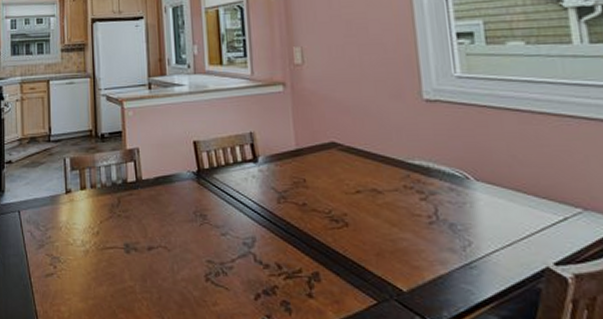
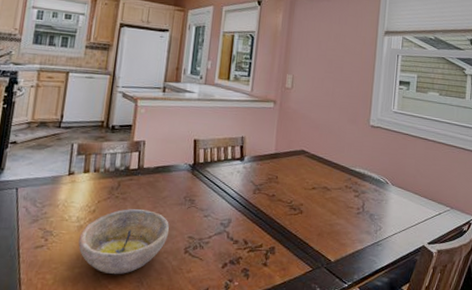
bowl: none [87,229,184,308] -> present [78,209,170,275]

